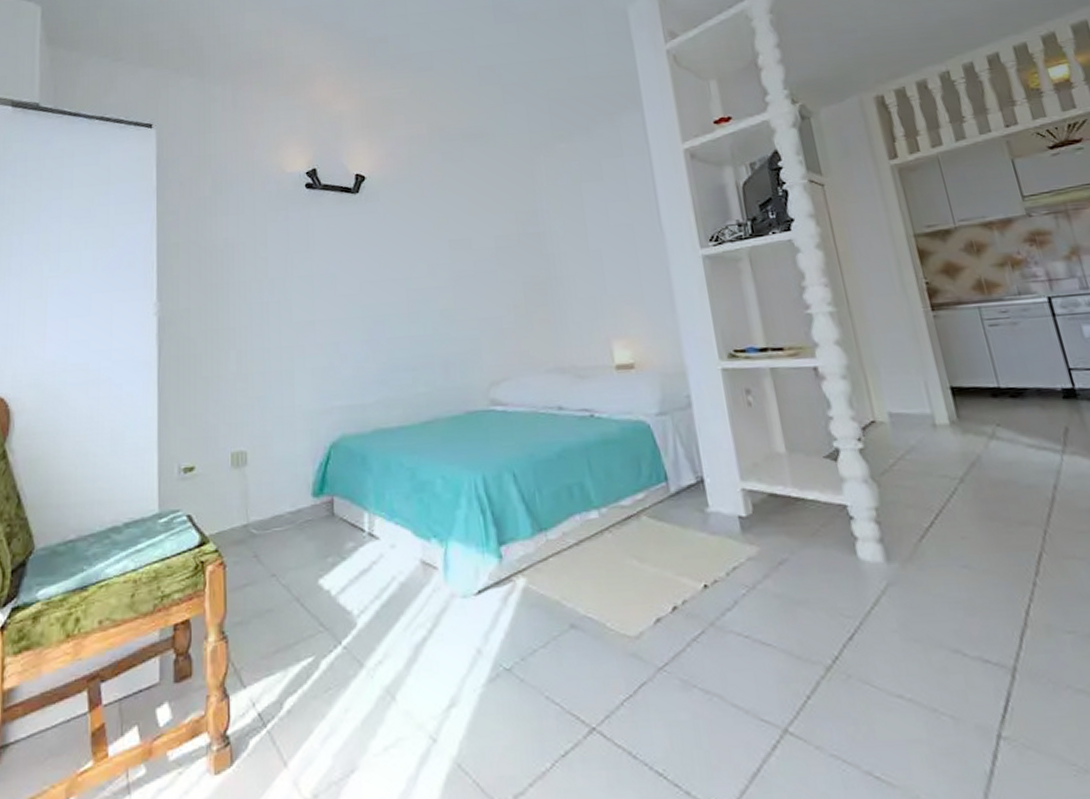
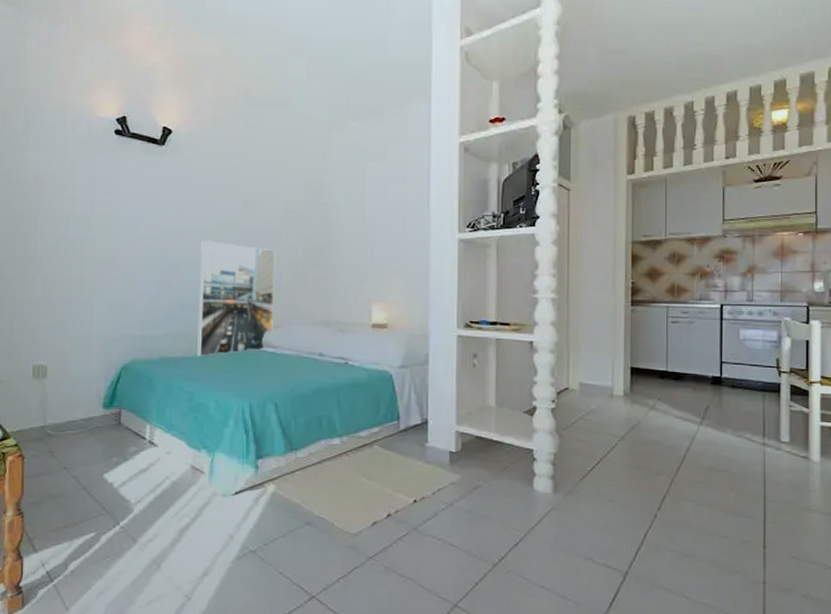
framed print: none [407,289,500,425] -> present [197,240,276,357]

